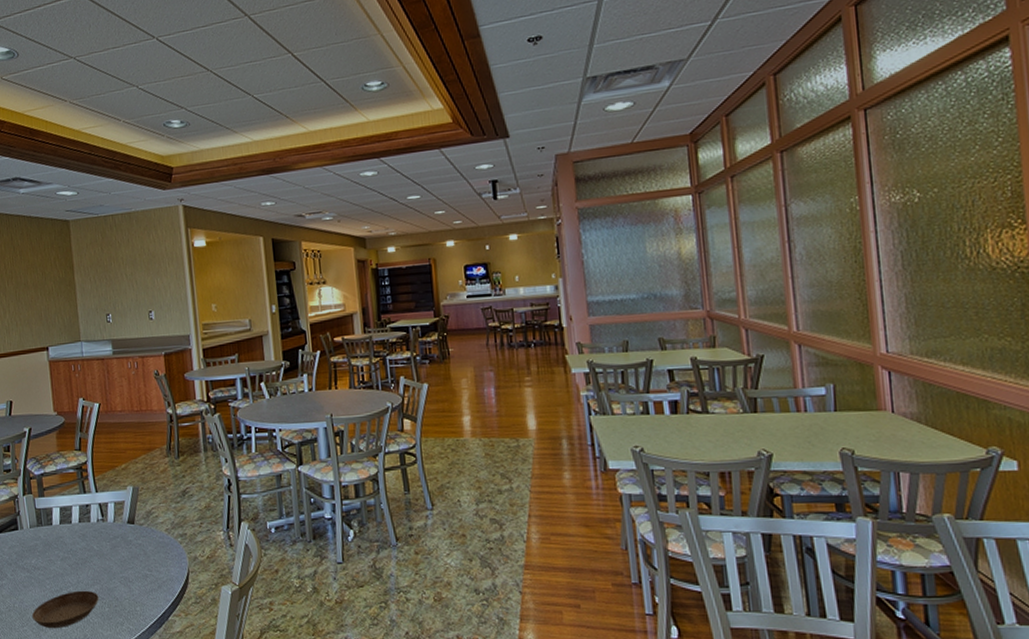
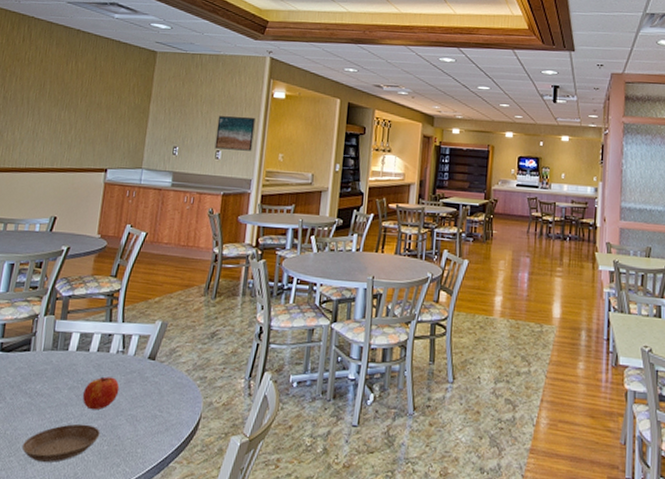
fruit: none [74,544,108,577] -> present [82,376,120,410]
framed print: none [143,271,184,310] -> present [214,116,255,151]

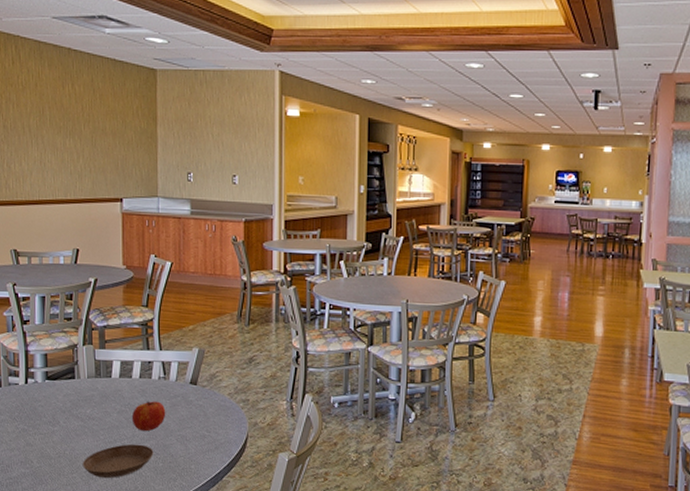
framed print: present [214,116,255,151] -> none [230,138,270,175]

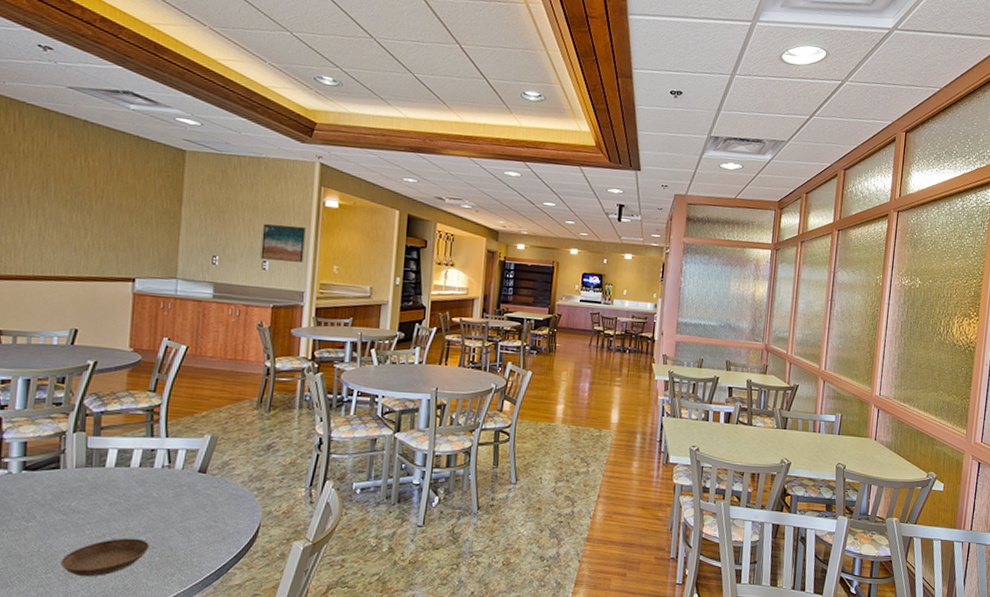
fruit: present [131,401,166,432] -> none [126,491,168,524]
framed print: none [230,138,270,175] -> present [260,224,306,262]

